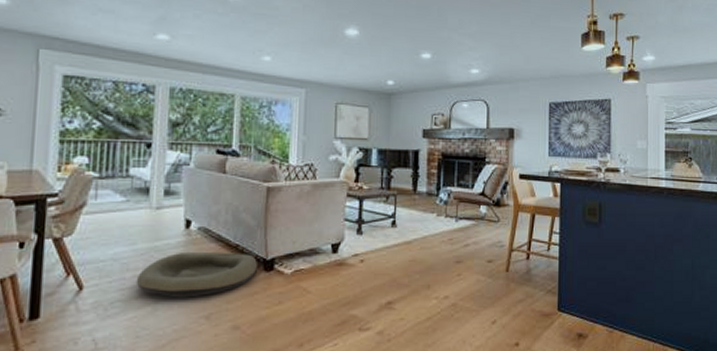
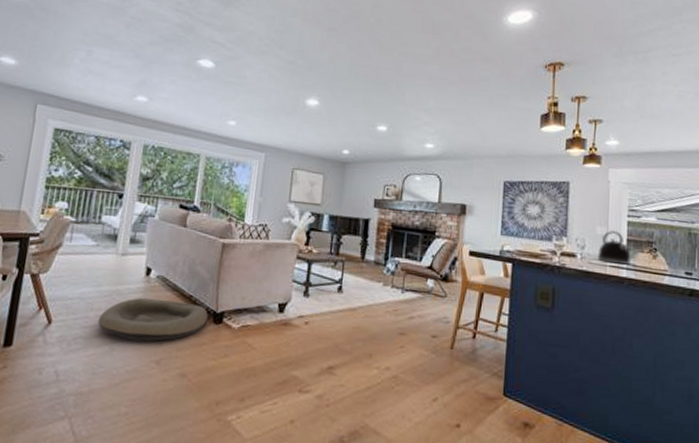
kettle: none [638,143,669,176] -> present [597,229,631,266]

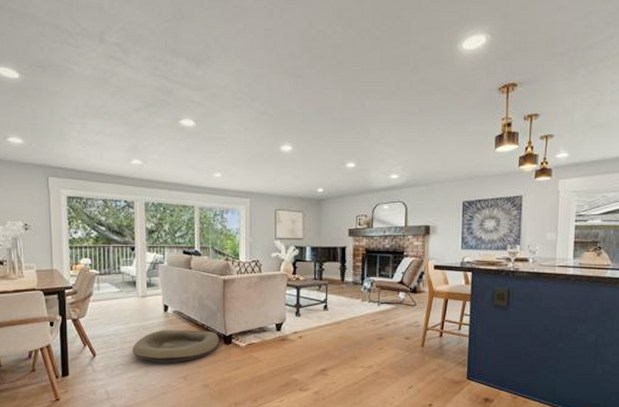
kettle: present [597,229,631,266] -> none [547,234,577,265]

